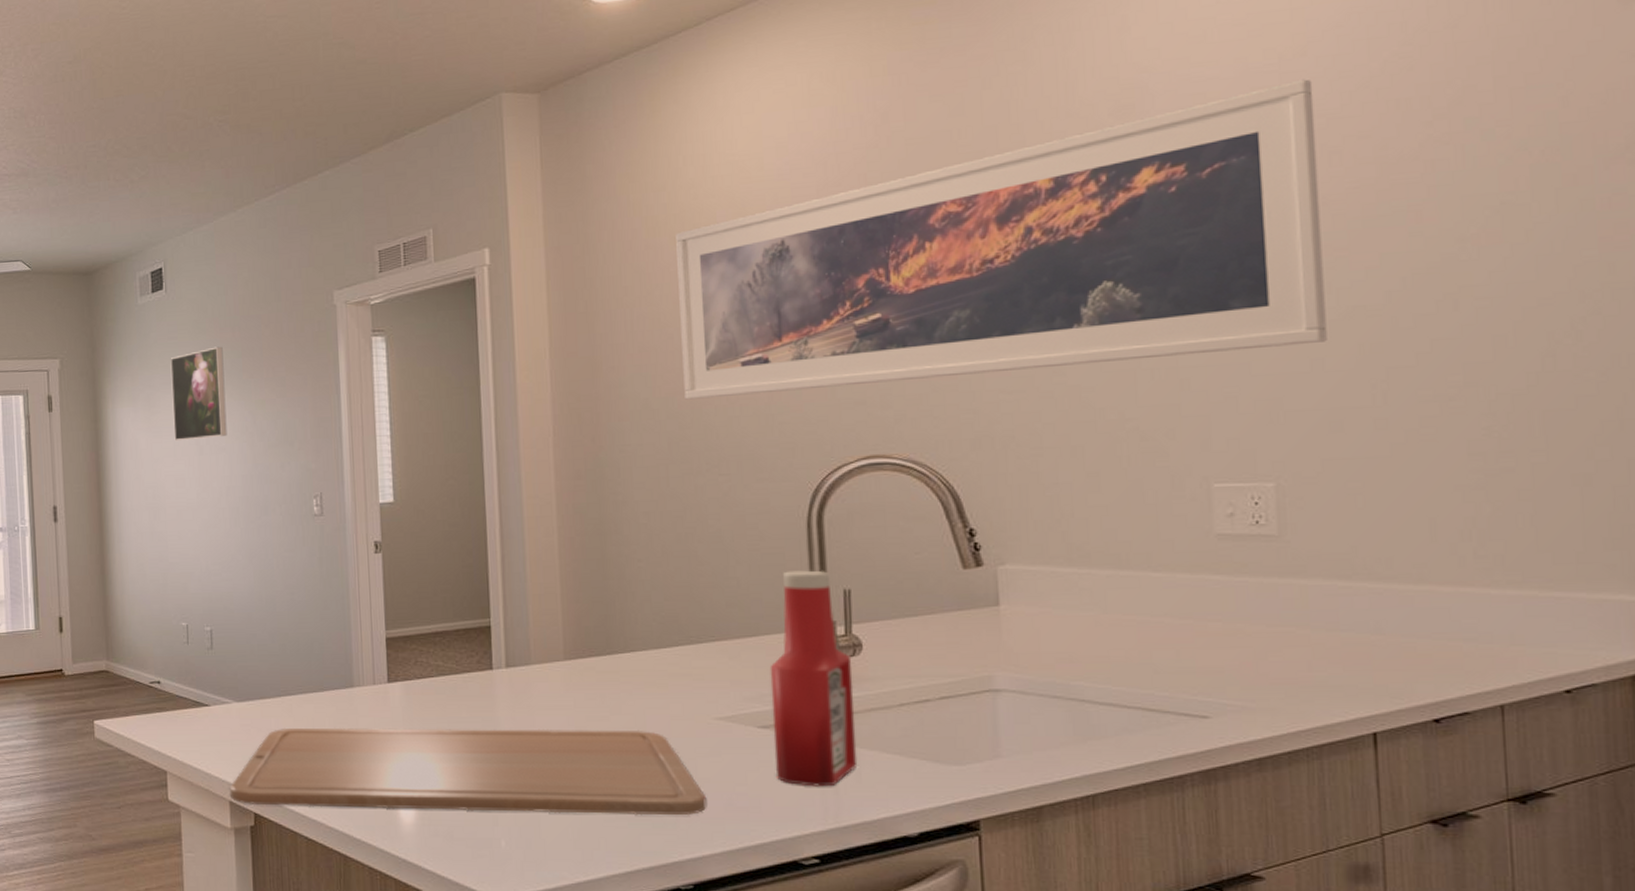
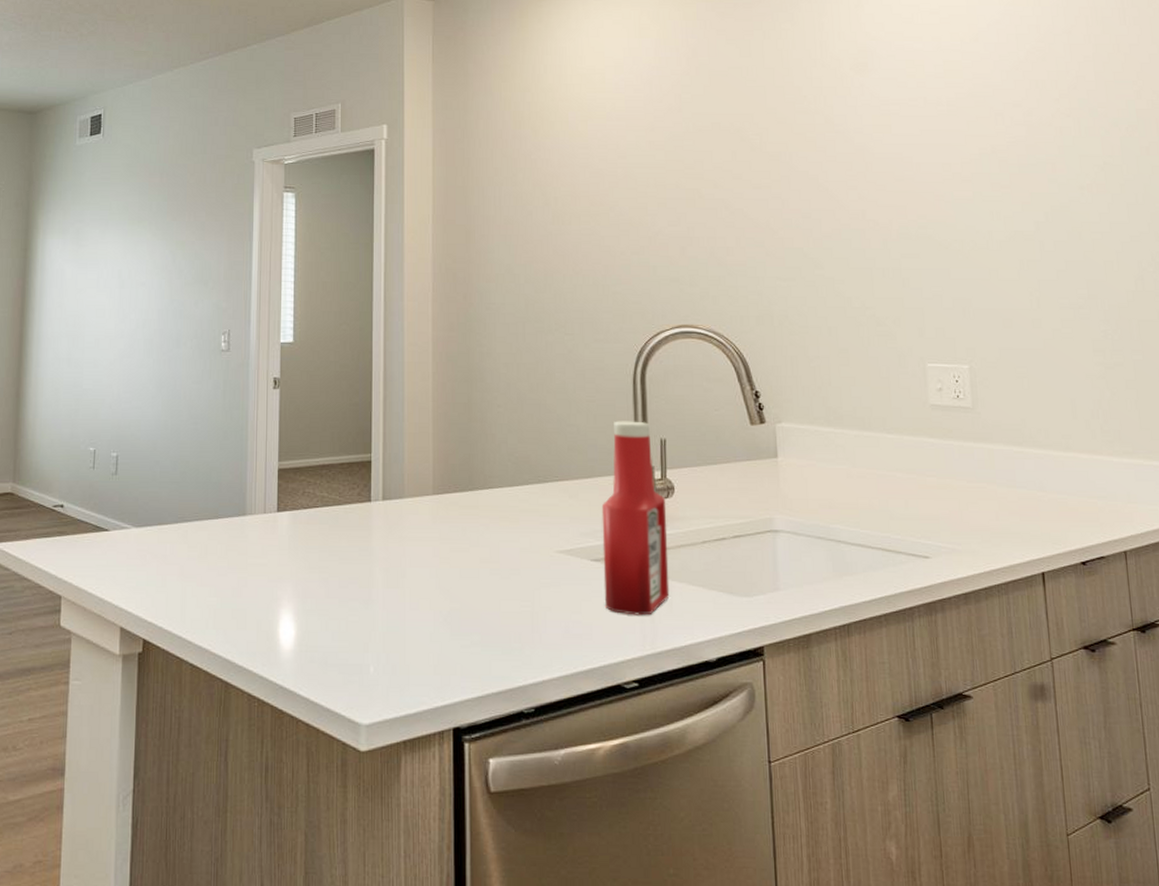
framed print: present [170,346,227,441] -> none [98,189,151,274]
chopping board: present [229,727,707,816] -> none [121,554,548,642]
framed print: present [676,79,1327,400] -> none [537,58,999,268]

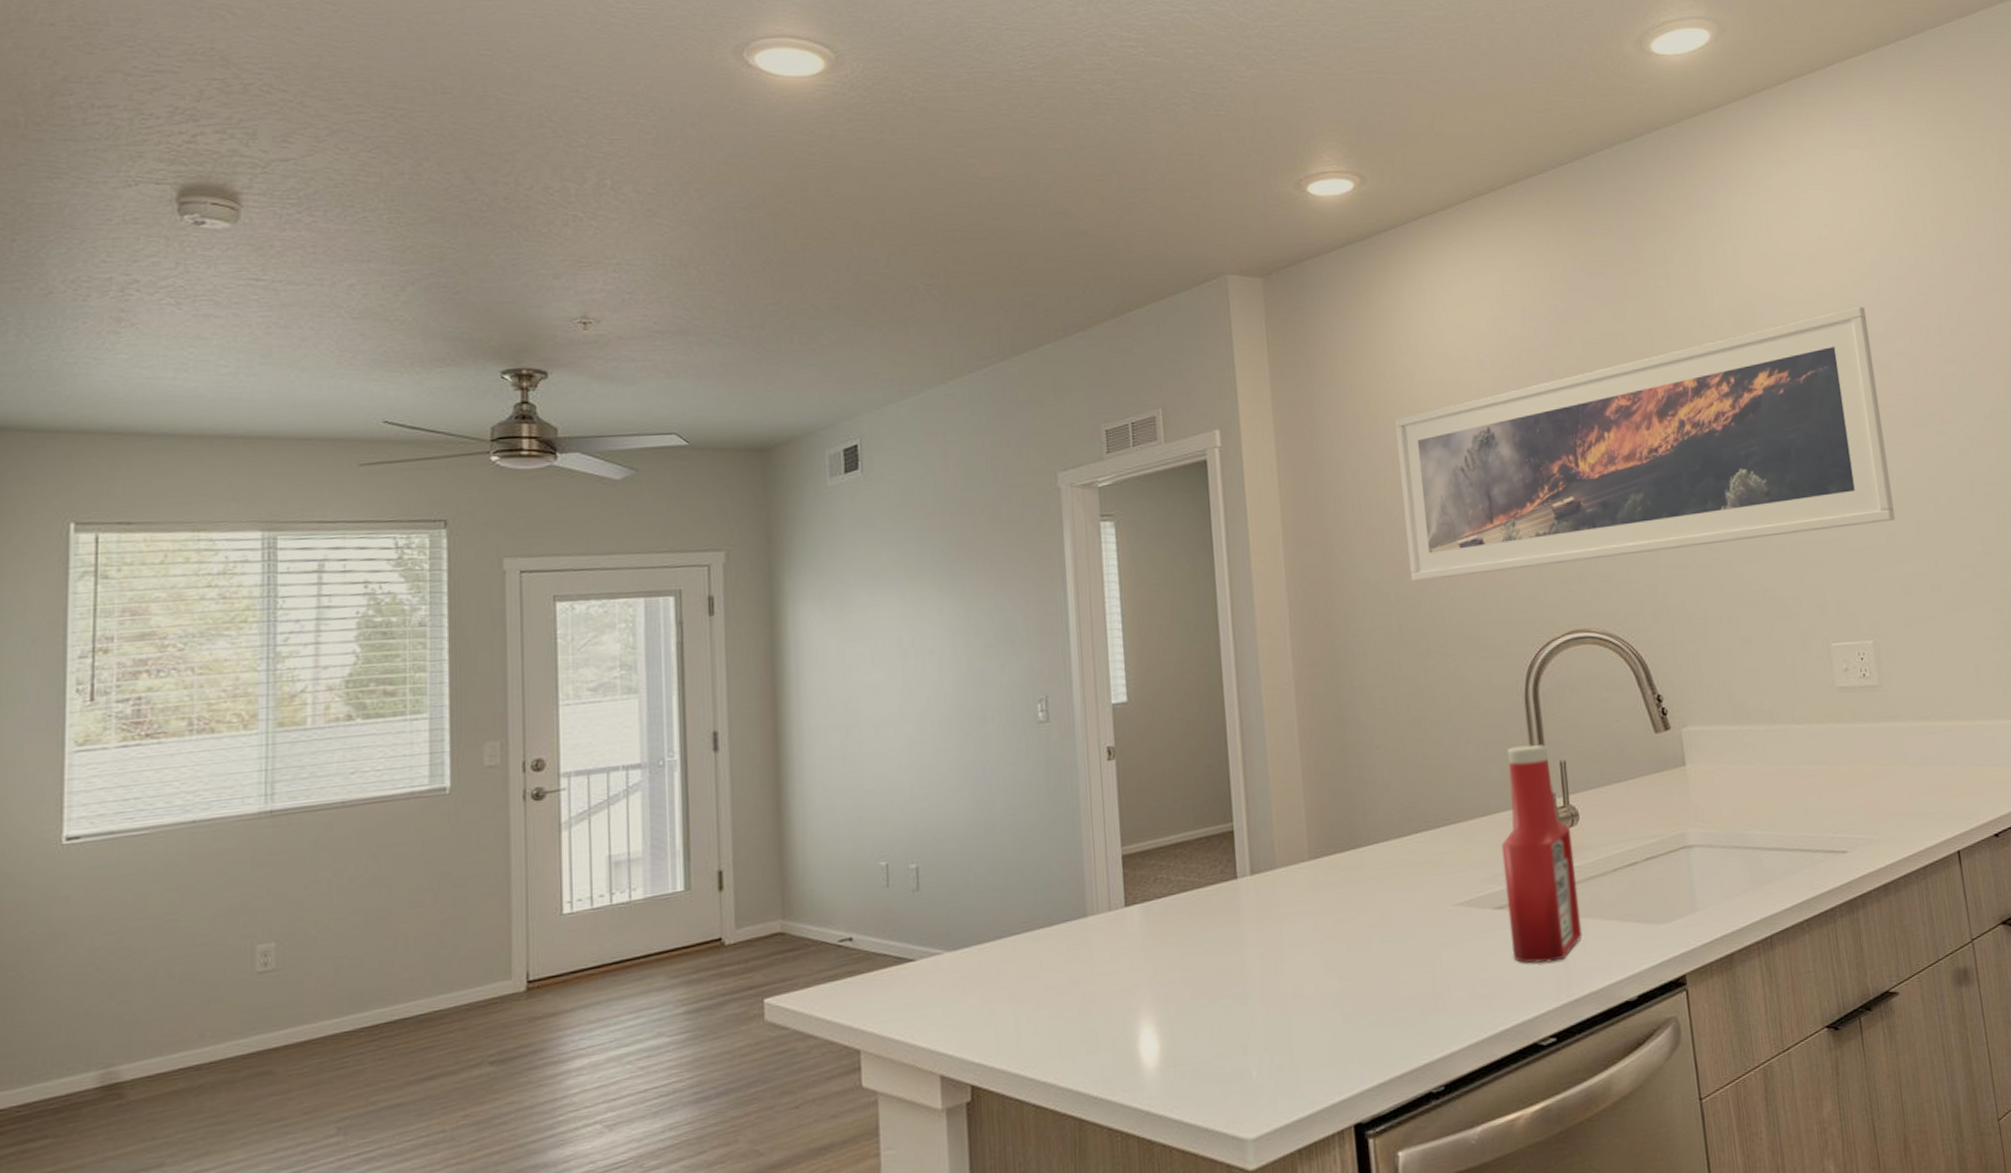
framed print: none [537,58,999,268] -> present [1395,306,1895,582]

